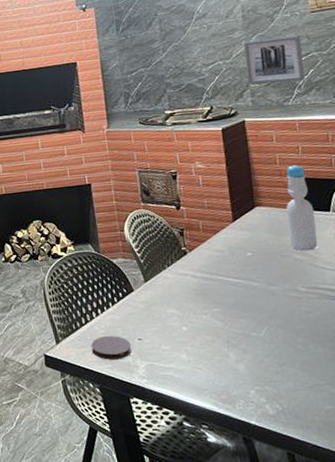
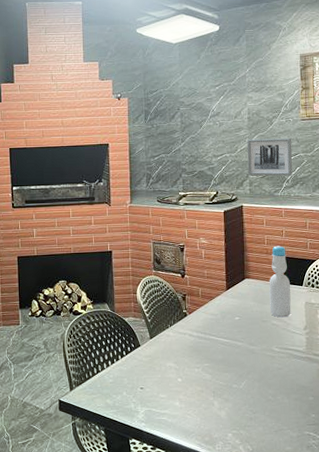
coaster: present [91,335,132,360] -> none [101,384,135,406]

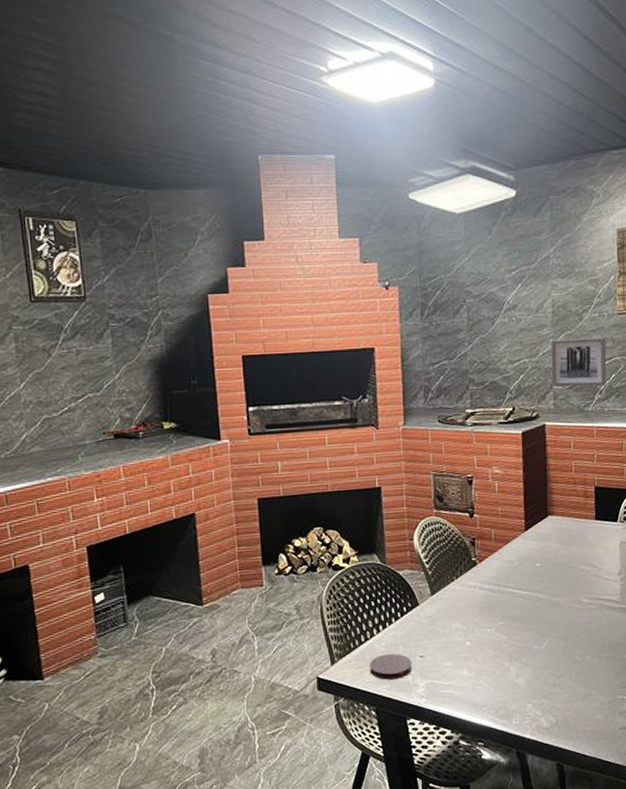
coaster: none [101,384,135,406] -> present [370,653,413,680]
bottle: present [269,246,291,318] -> none [577,473,603,562]

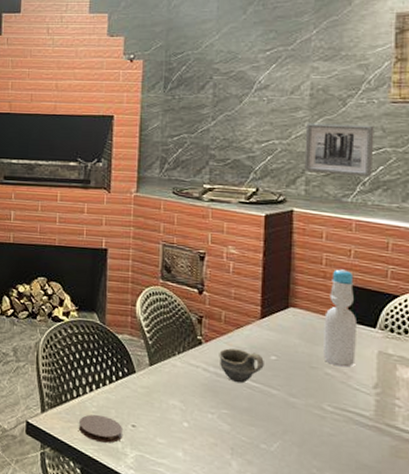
cup: none [492,563,531,595] -> present [219,348,264,384]
bottle: none [577,473,603,562] -> present [323,269,356,368]

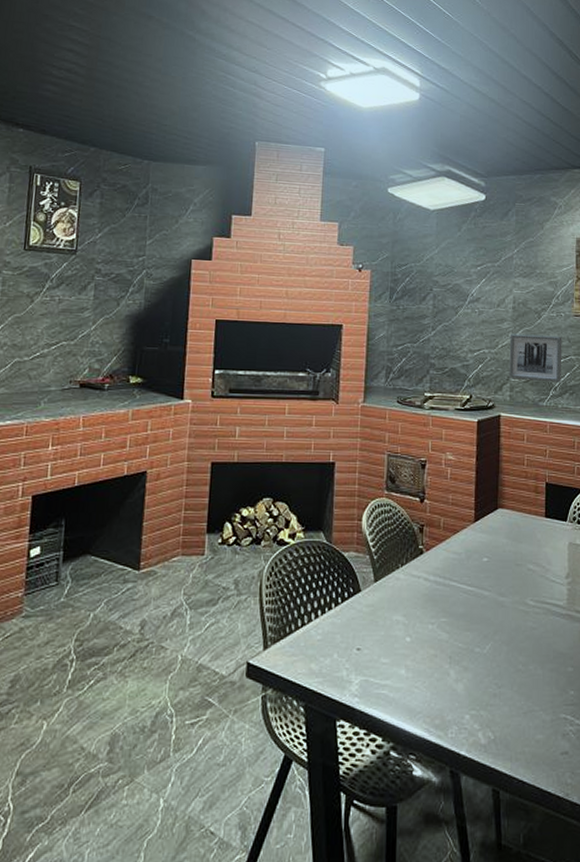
coaster: present [79,414,124,443] -> none [303,642,349,672]
cup: present [219,348,264,384] -> none [438,555,477,589]
bottle: present [323,269,356,368] -> none [526,468,552,561]

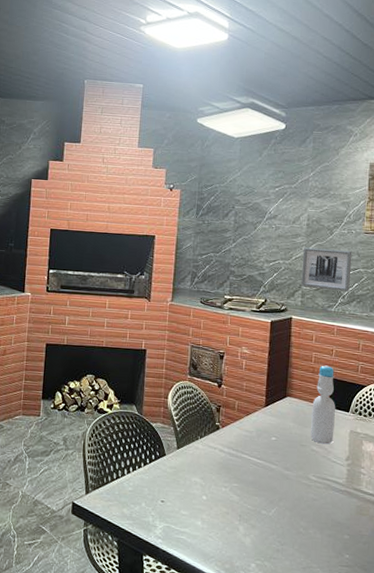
bottle: none [526,468,552,561] -> present [311,365,335,445]

